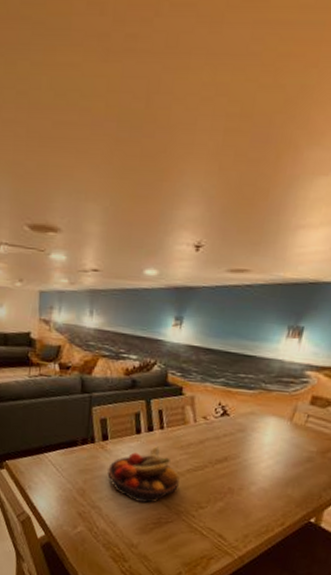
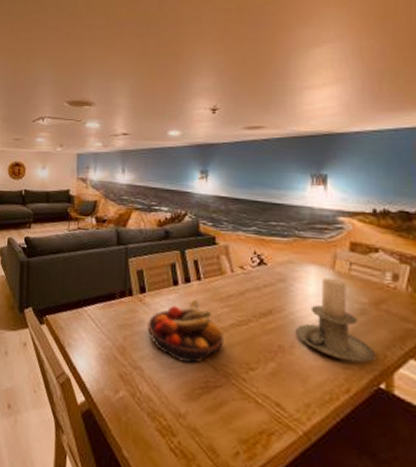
candle holder: none [246,428,313,502] -> present [295,277,375,363]

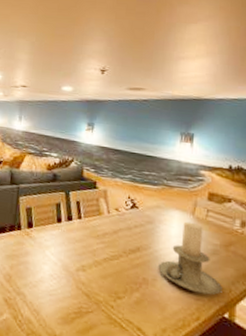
fruit bowl: present [148,298,223,364] -> none [32,235,97,292]

